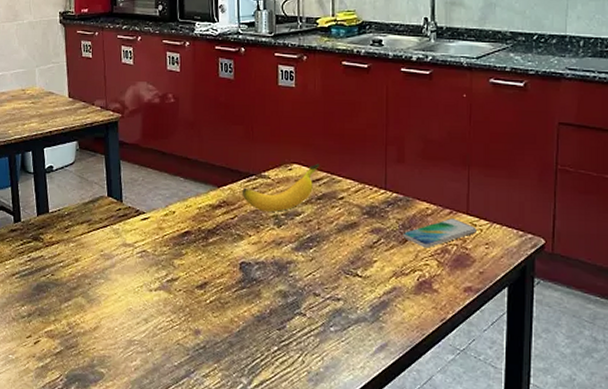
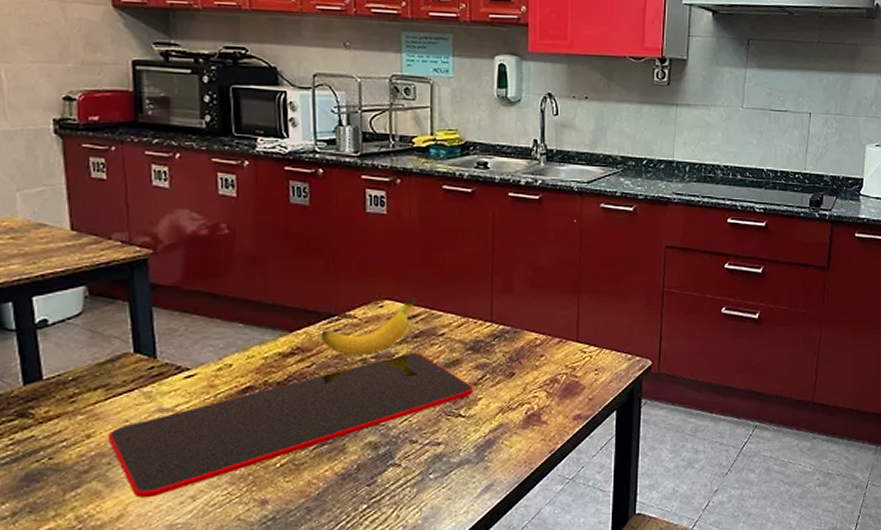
cutting board: none [89,213,369,316] -> present [107,353,473,499]
smartphone: present [402,218,476,249] -> none [510,347,586,380]

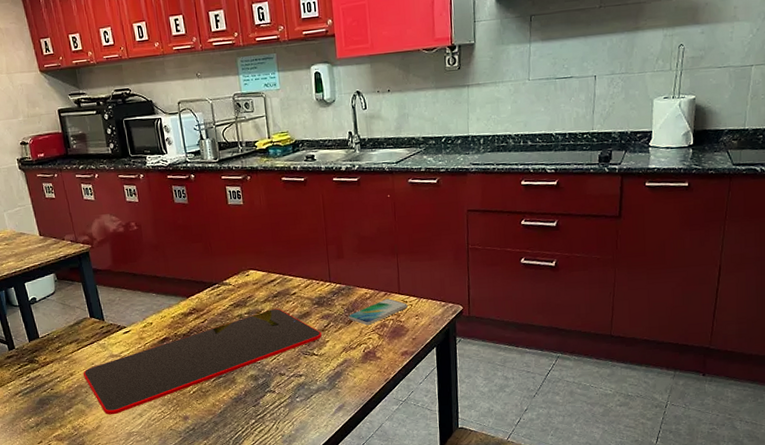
banana: present [321,298,417,356] -> none [208,267,273,313]
smartphone: none [510,347,586,380] -> present [348,298,408,326]

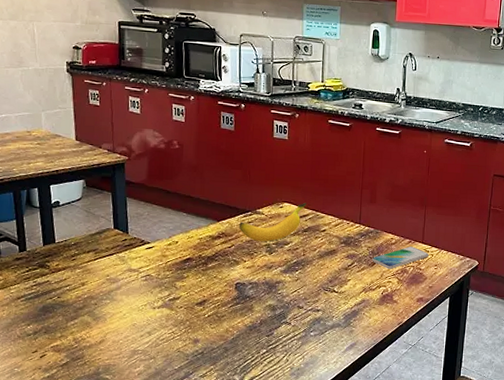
cutting board: present [83,309,322,415] -> none [95,243,345,331]
banana: none [208,267,273,313] -> present [238,202,307,242]

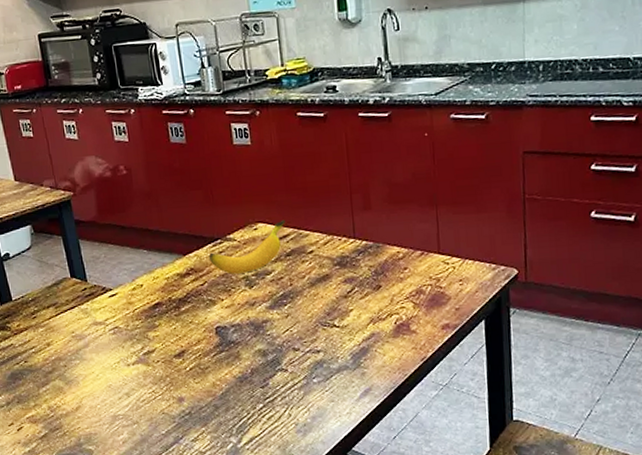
smartphone: present [372,246,429,270] -> none [376,259,449,292]

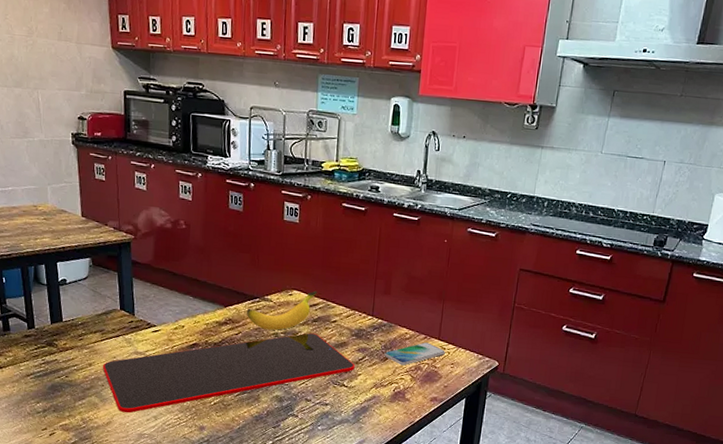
cutting board: none [61,270,344,394] -> present [102,333,355,413]
smartphone: none [376,259,449,292] -> present [384,342,445,366]

